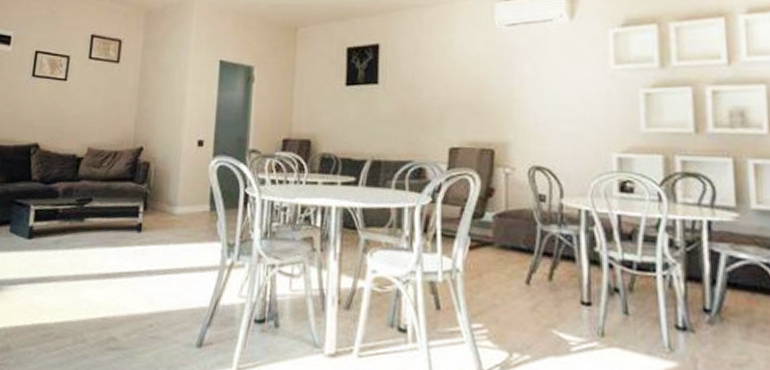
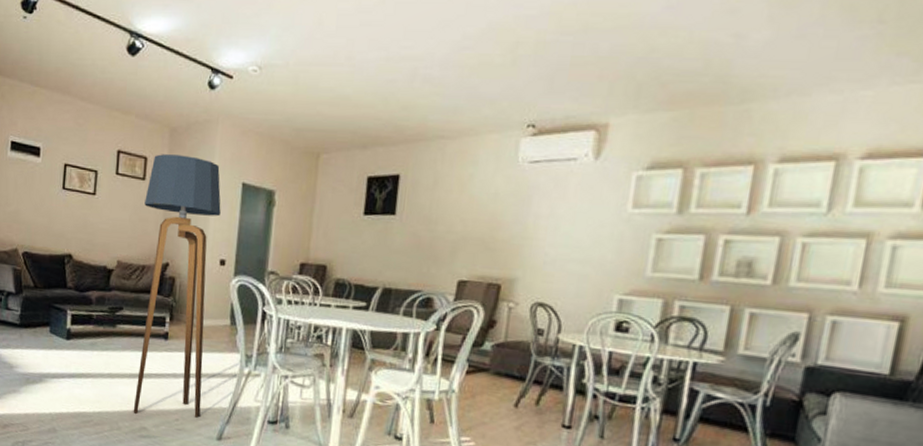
floor lamp: none [100,36,198,322] -> present [133,154,221,418]

